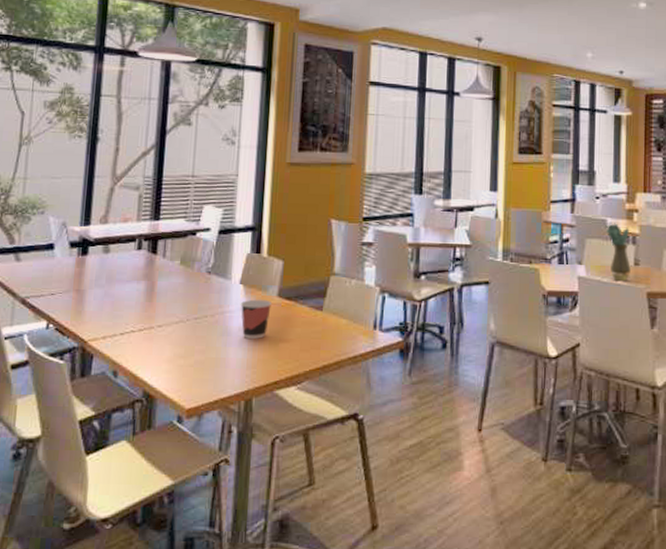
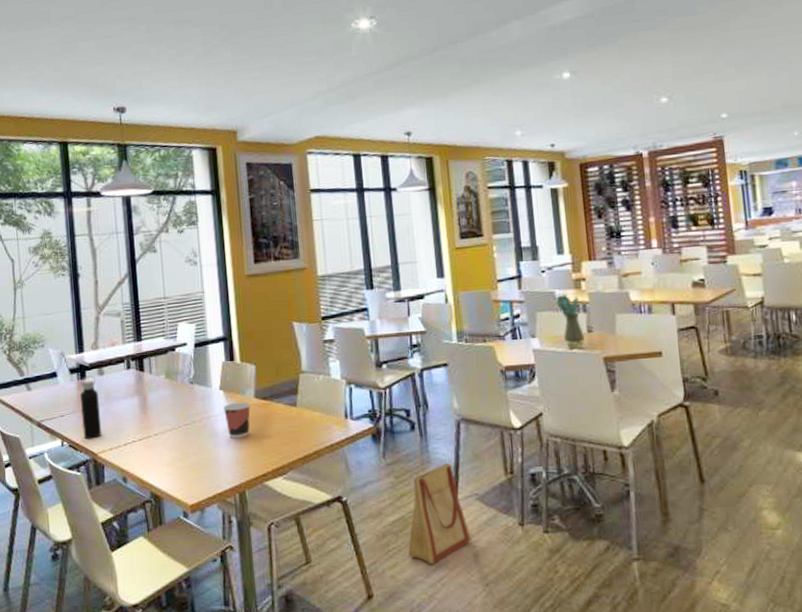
water bottle: none [74,253,100,324] -> present [80,376,102,439]
shopping bag: none [422,388,491,497] -> present [408,463,471,565]

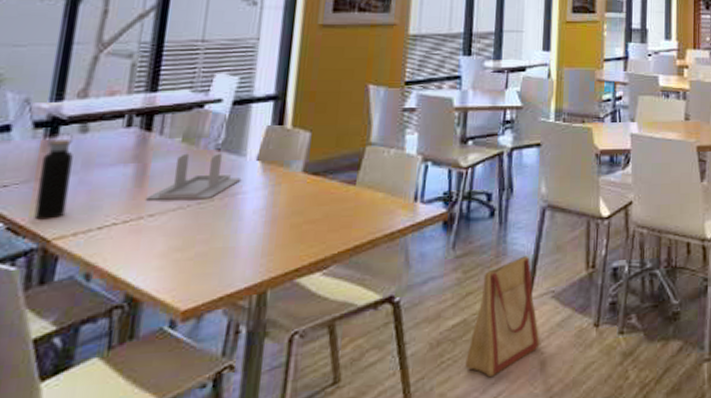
napkin holder: none [151,385,212,423] -> present [146,153,242,200]
cup: present [222,401,250,438] -> none [256,176,295,222]
vase: present [554,292,585,350] -> none [657,77,681,137]

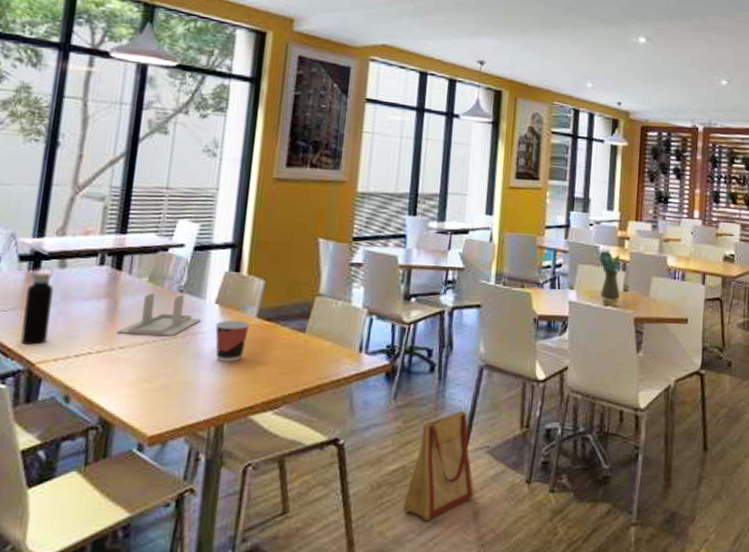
cup: none [256,176,295,222] -> present [214,320,250,362]
vase: none [657,77,681,137] -> present [597,247,620,307]

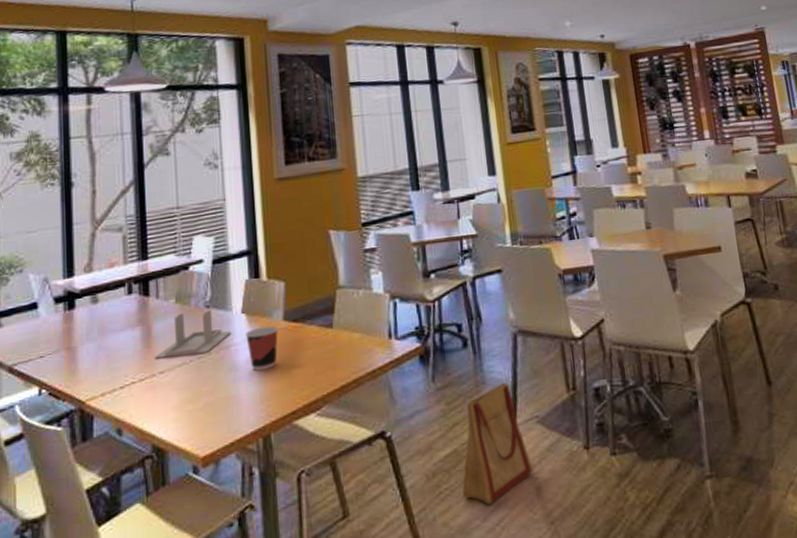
water bottle: present [20,267,54,345] -> none [66,305,93,384]
vase: present [597,247,620,307] -> none [610,187,644,249]

